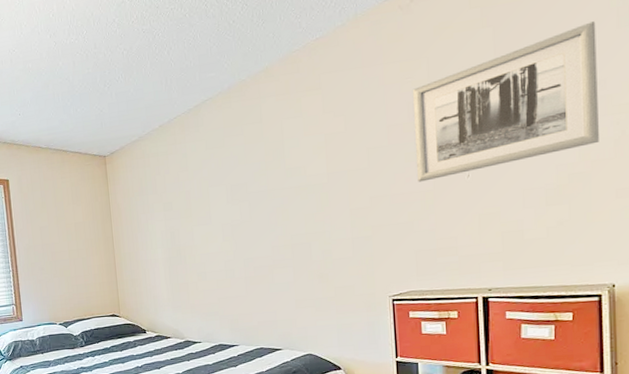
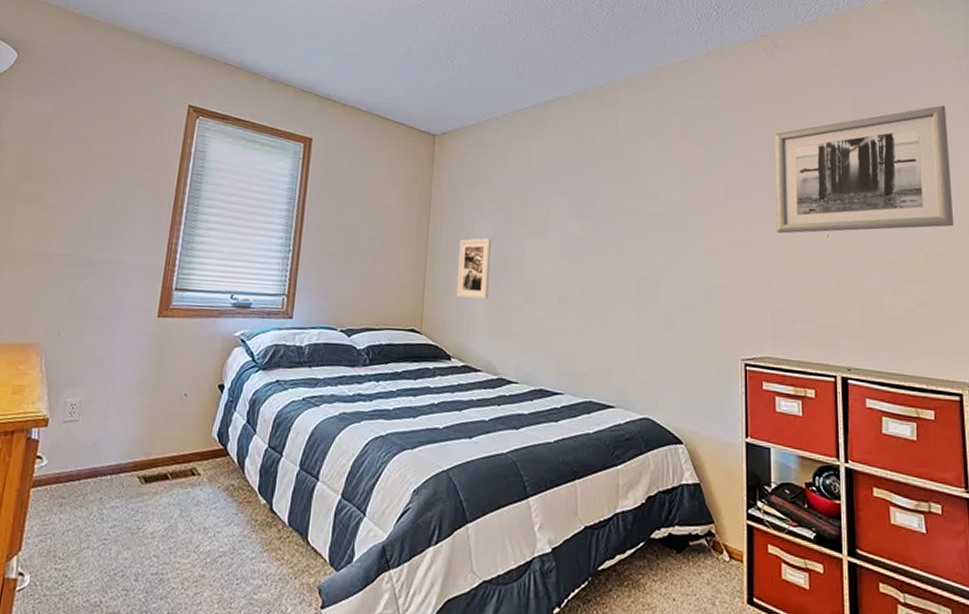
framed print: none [138,234,169,285] -> present [456,238,491,300]

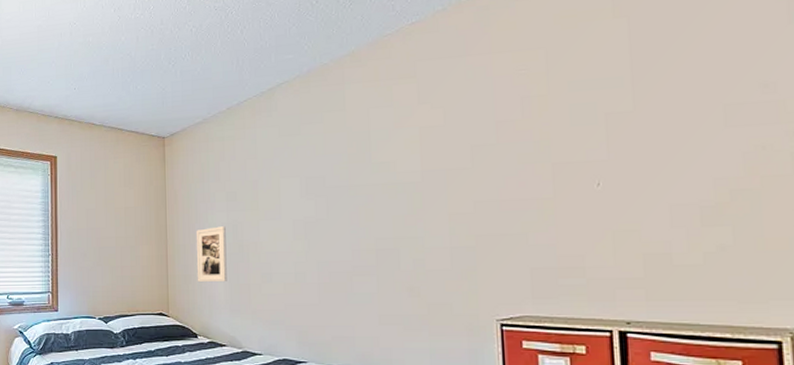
wall art: present [774,105,953,234] -> none [527,15,770,188]

